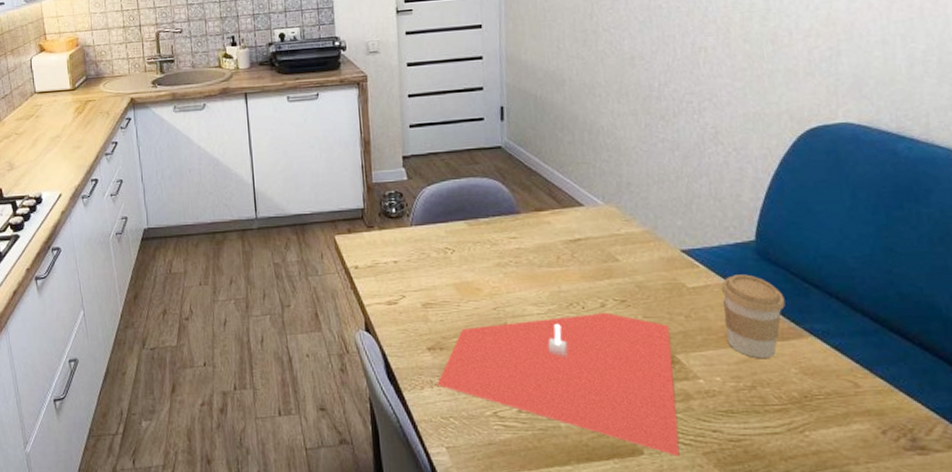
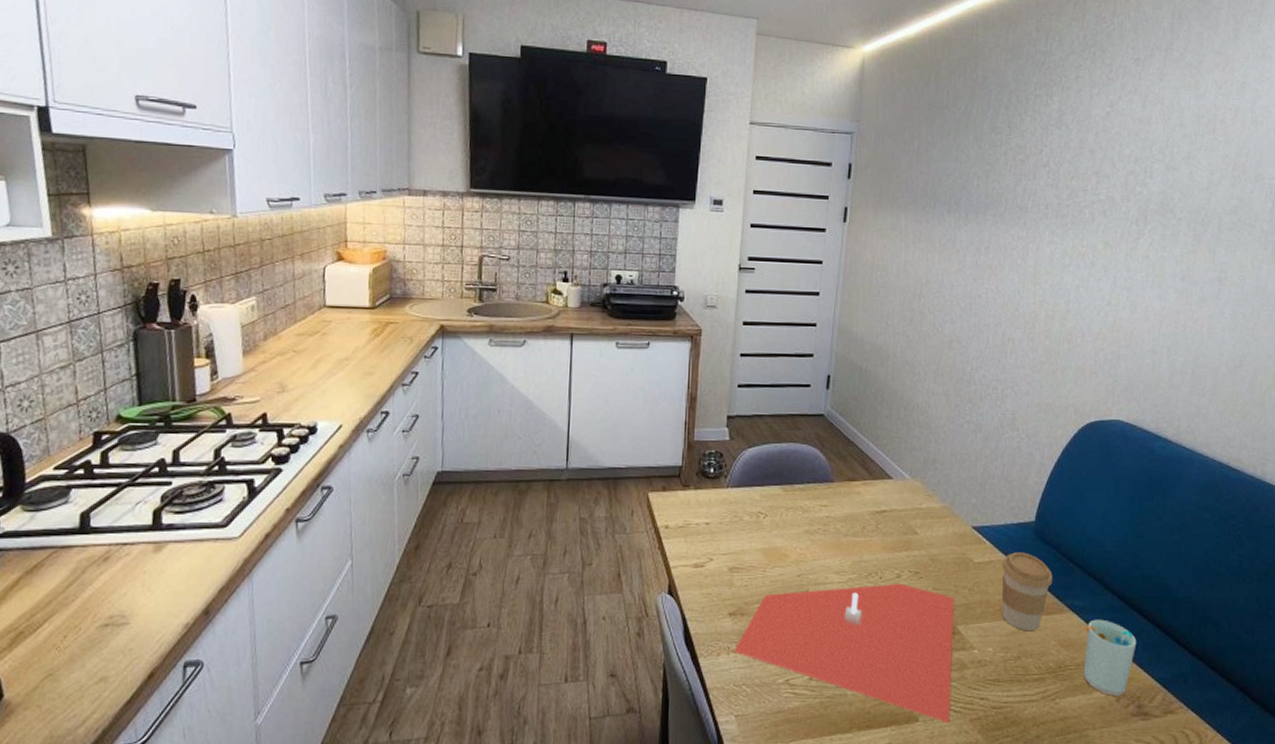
cup: none [833,344,902,428] -> present [1083,619,1137,696]

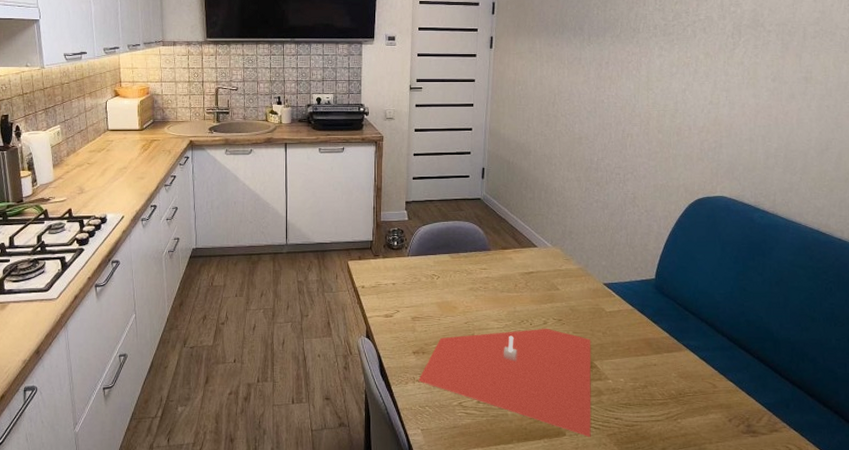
coffee cup: present [1001,552,1053,632] -> none [629,303,672,366]
cup: present [1083,619,1137,696] -> none [700,356,745,417]

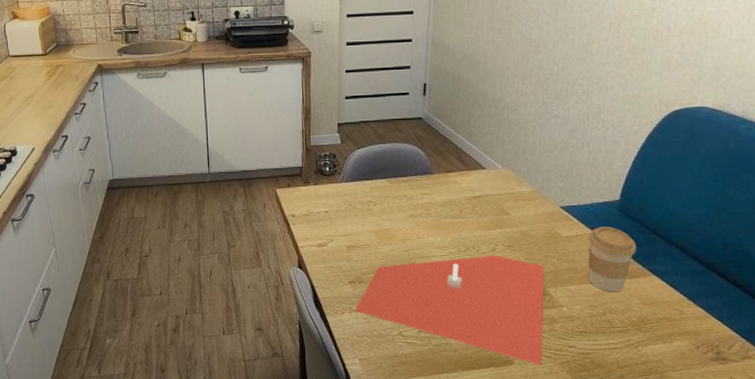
coffee cup: none [629,303,672,366] -> present [588,227,636,293]

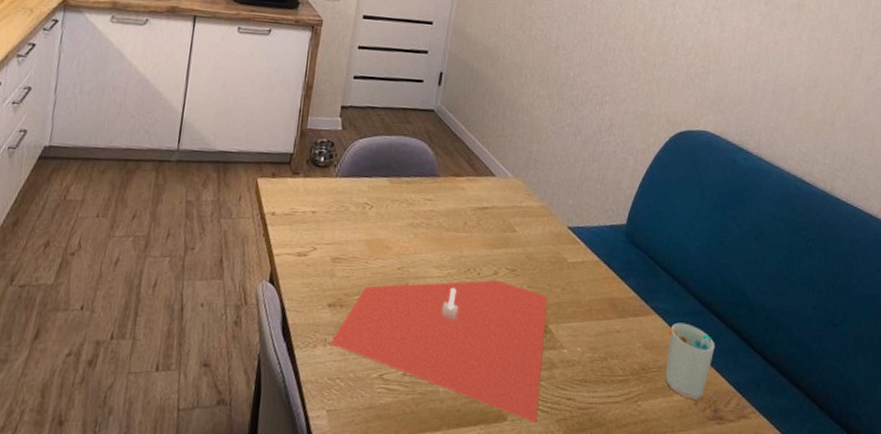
coffee cup: present [588,227,636,293] -> none [592,254,641,333]
cup: none [664,281,717,344] -> present [665,322,715,399]

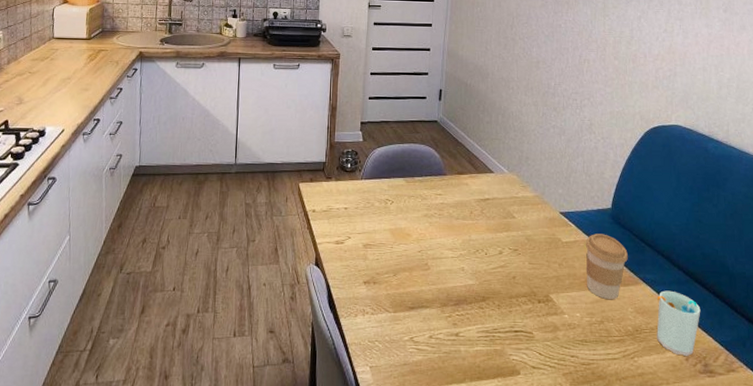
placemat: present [330,280,548,423] -> none [368,259,547,376]
coffee cup: none [592,254,641,333] -> present [585,234,628,300]

